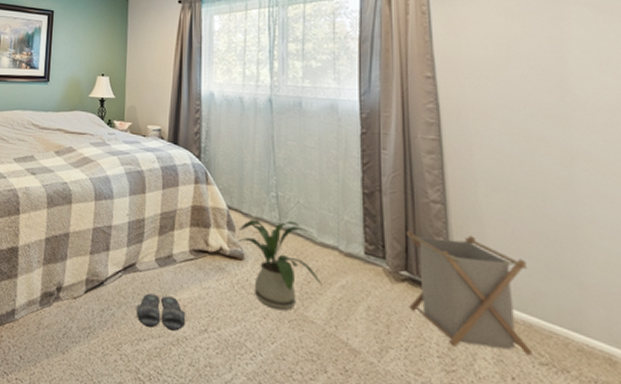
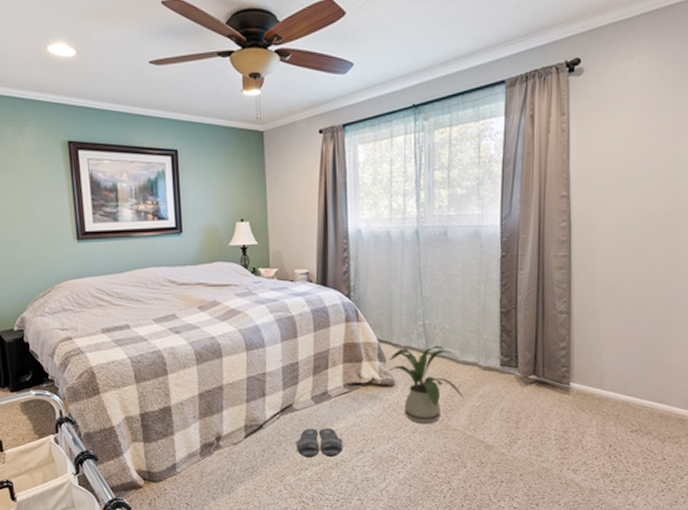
laundry basket: present [405,230,532,355] -> none [535,338,630,430]

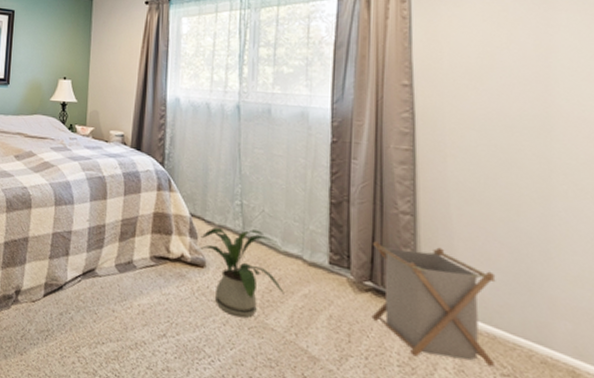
slippers: present [296,428,343,457] -> none [95,298,145,335]
laundry basket: none [535,338,630,430] -> present [371,241,496,366]

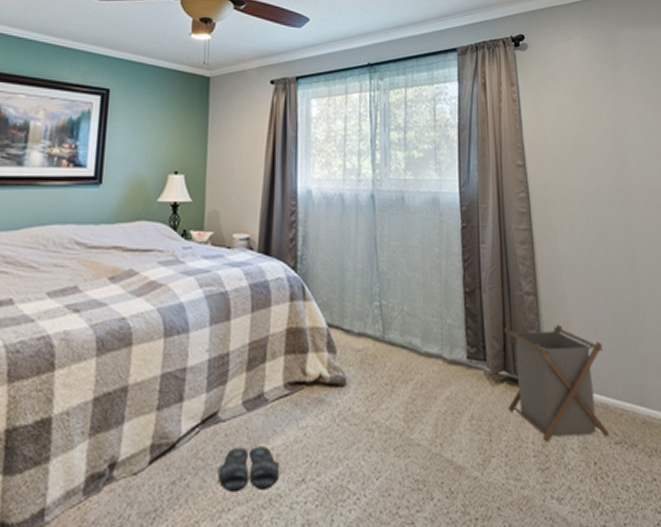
slippers: none [95,298,145,335] -> present [218,446,280,491]
house plant: present [195,227,284,318] -> none [335,332,427,439]

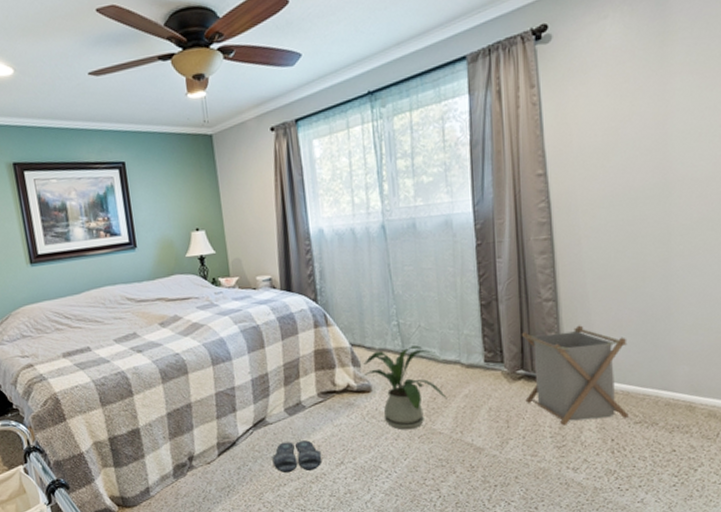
house plant: none [335,332,427,439] -> present [360,345,447,430]

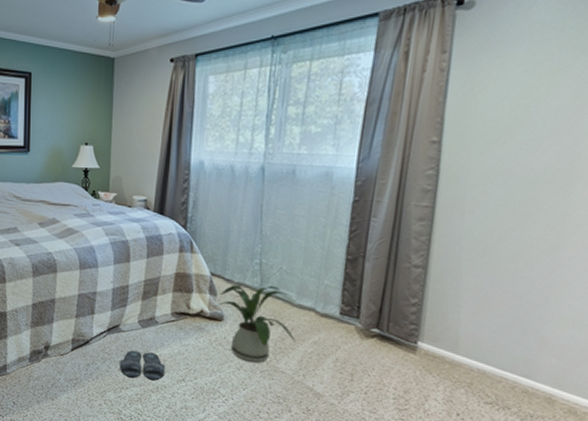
laundry basket: present [521,325,629,426] -> none [374,293,495,396]

